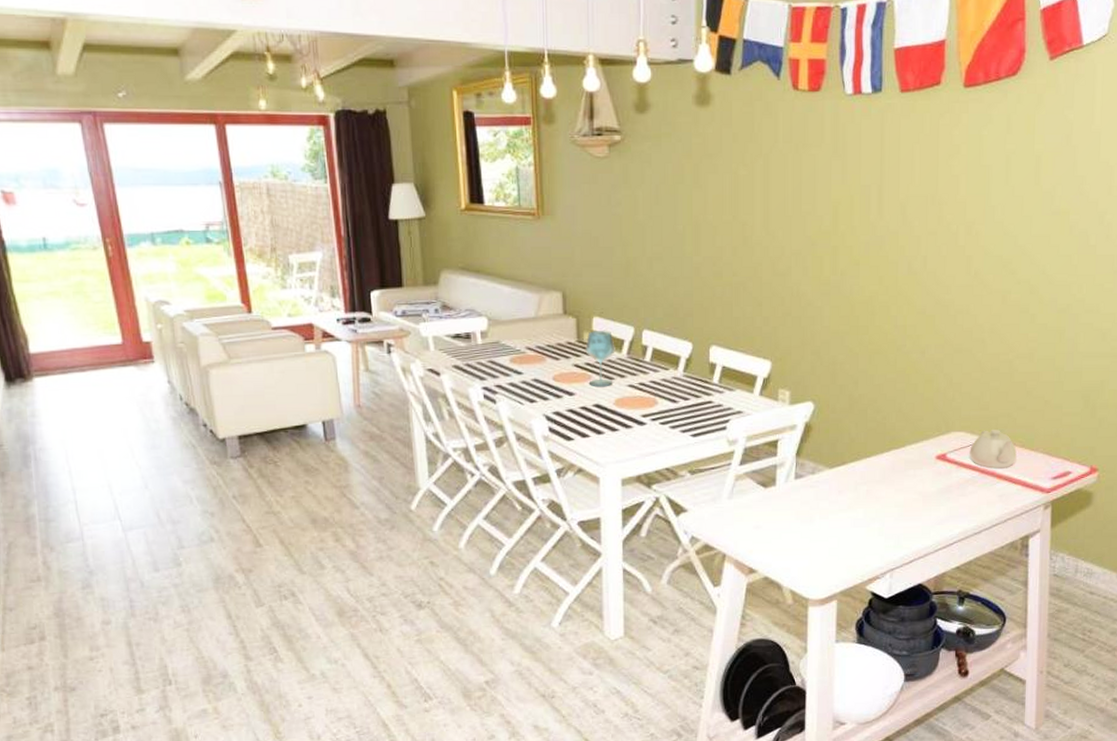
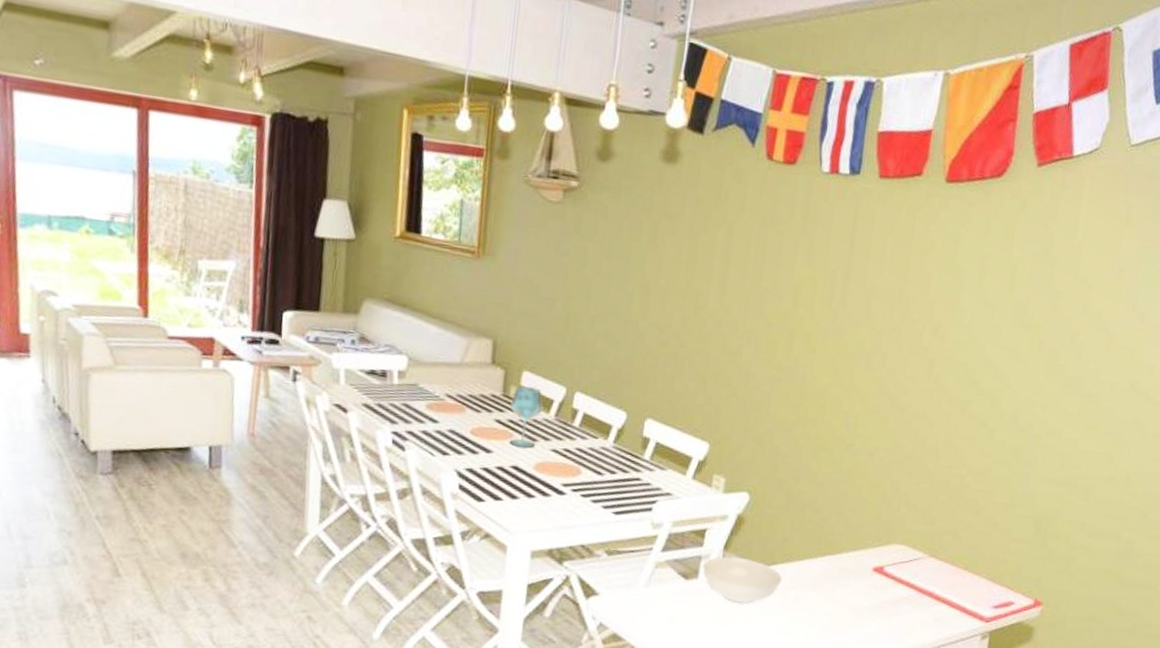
bowl: none [779,461,854,503] -> present [703,556,783,604]
teapot: present [969,428,1018,469] -> none [908,546,959,590]

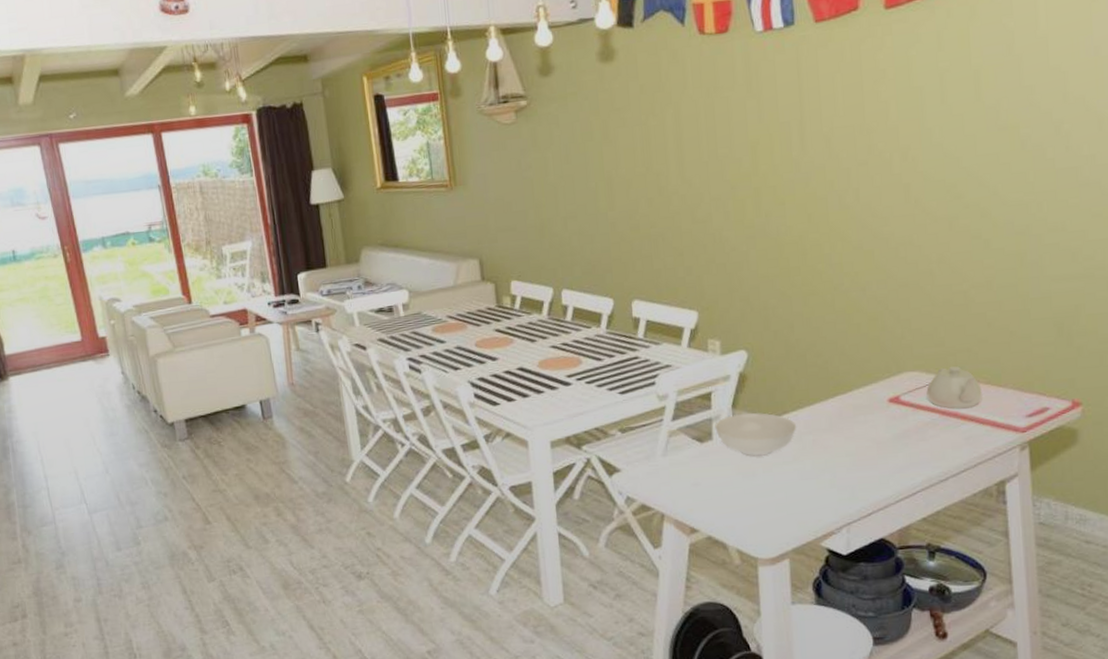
wine glass: present [510,386,543,449] -> none [505,293,536,351]
teapot: none [908,546,959,590] -> present [926,365,983,410]

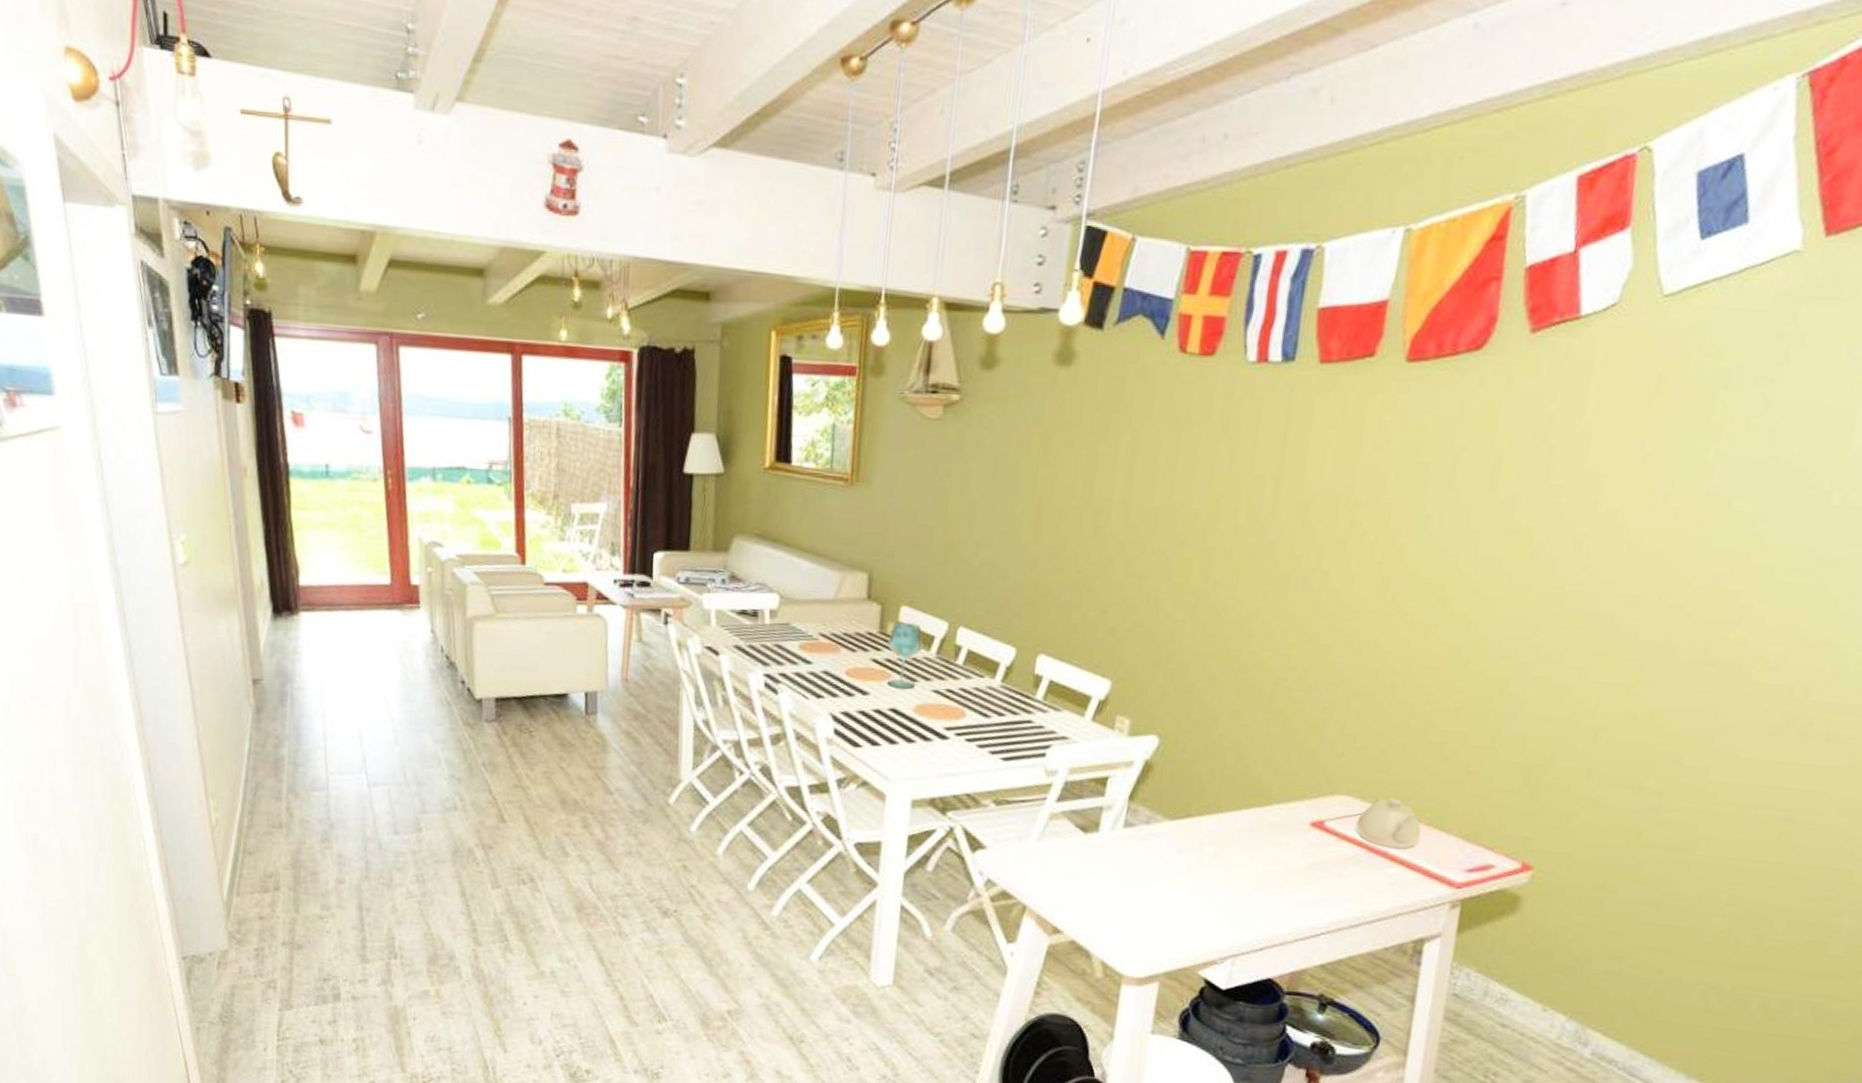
wine glass: none [505,293,536,351] -> present [887,622,923,690]
bowl: present [715,413,797,457] -> none [1104,807,1199,861]

